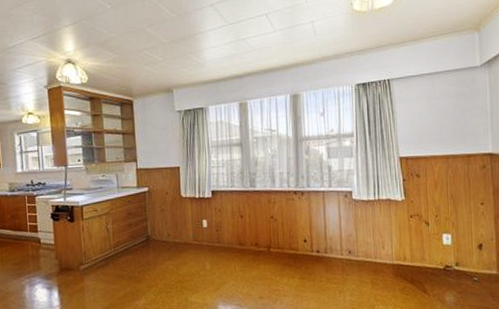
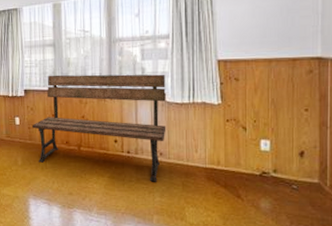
bench: none [220,172,354,281] -> present [32,74,166,182]

